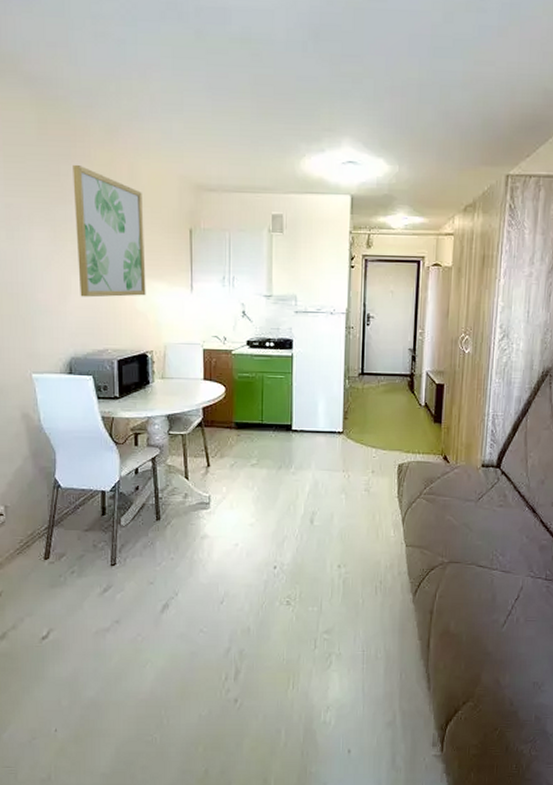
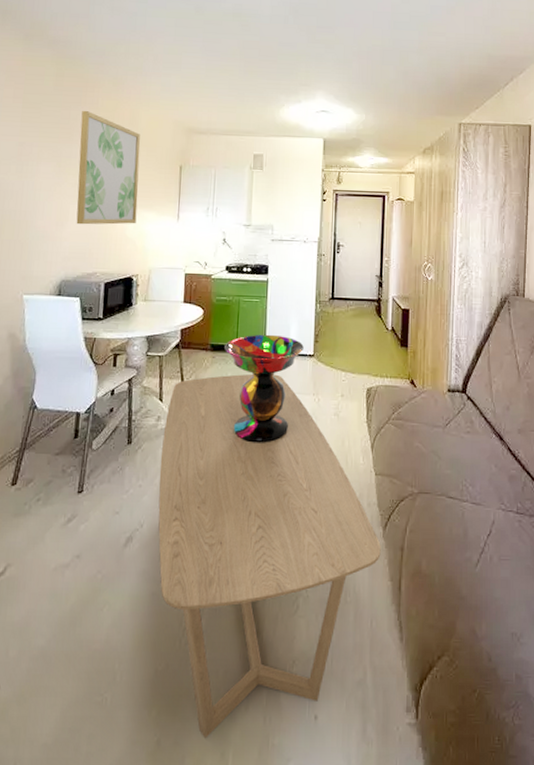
coffee table: none [190,451,411,768] -> present [158,374,381,739]
decorative bowl: none [250,411,332,518] -> present [224,334,304,443]

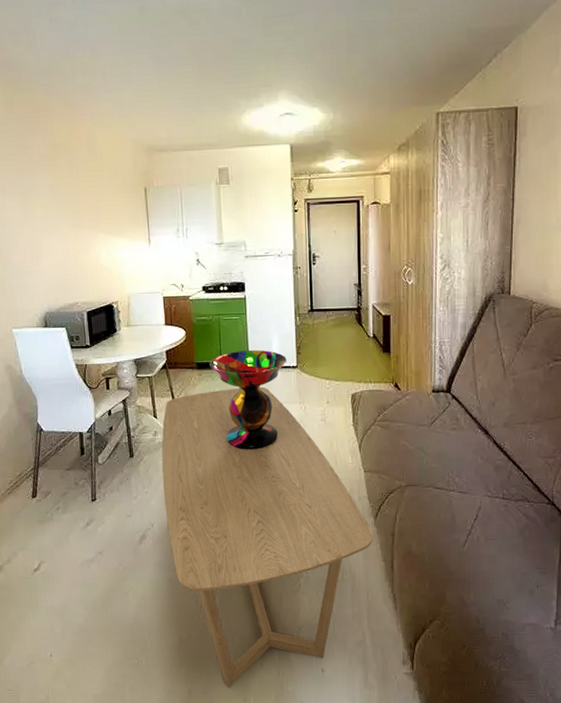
wall art: present [76,110,140,225] -> none [37,137,109,257]

